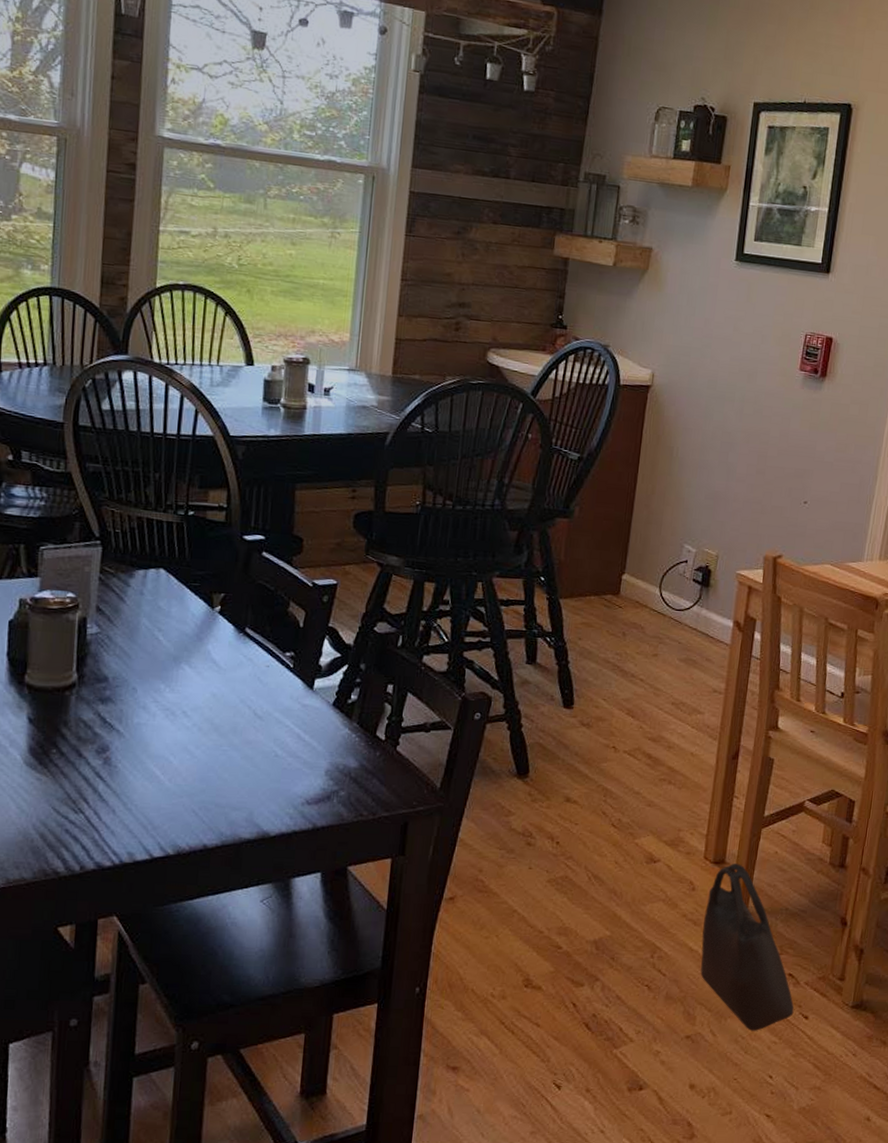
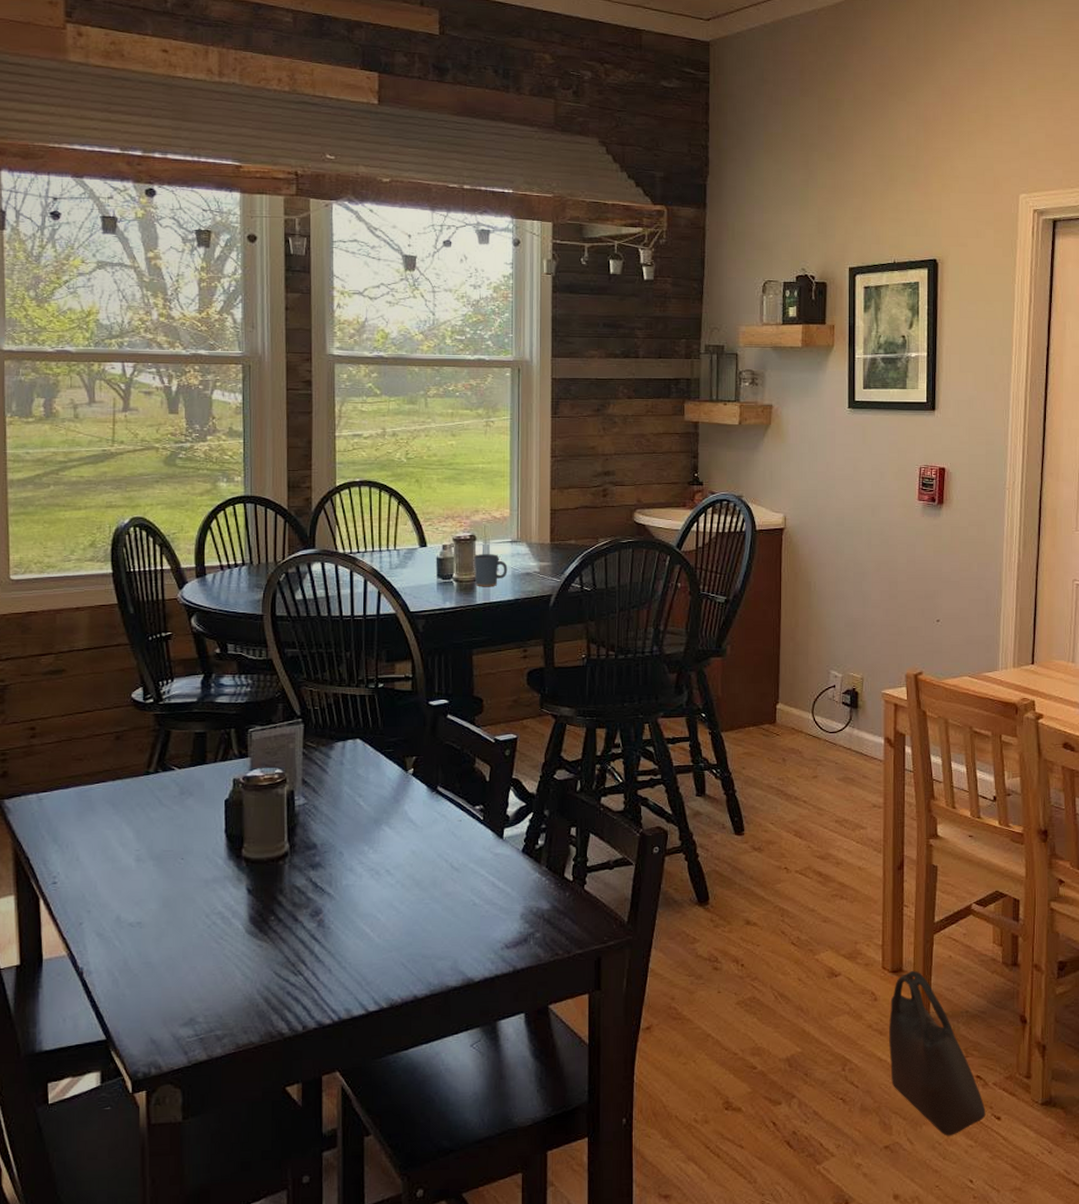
mug: none [304,380,343,417] -> present [474,554,508,586]

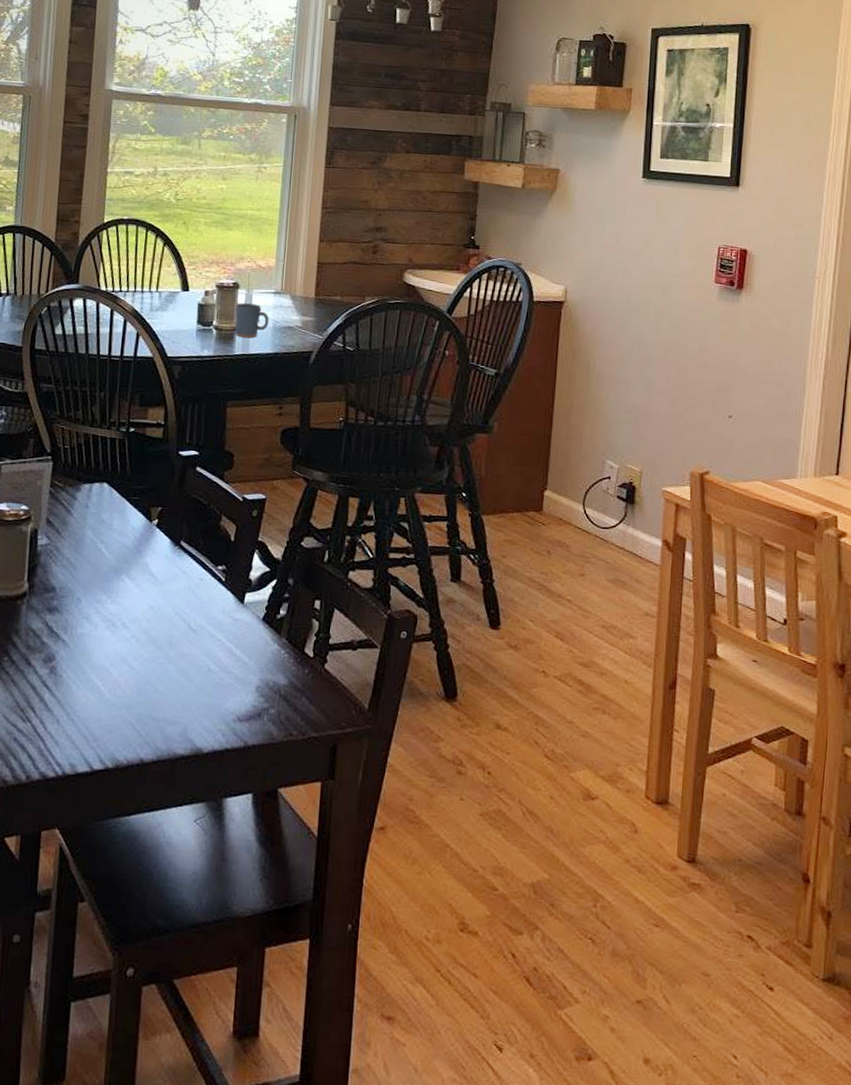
handbag: present [889,970,986,1136] -> none [648,804,757,1001]

